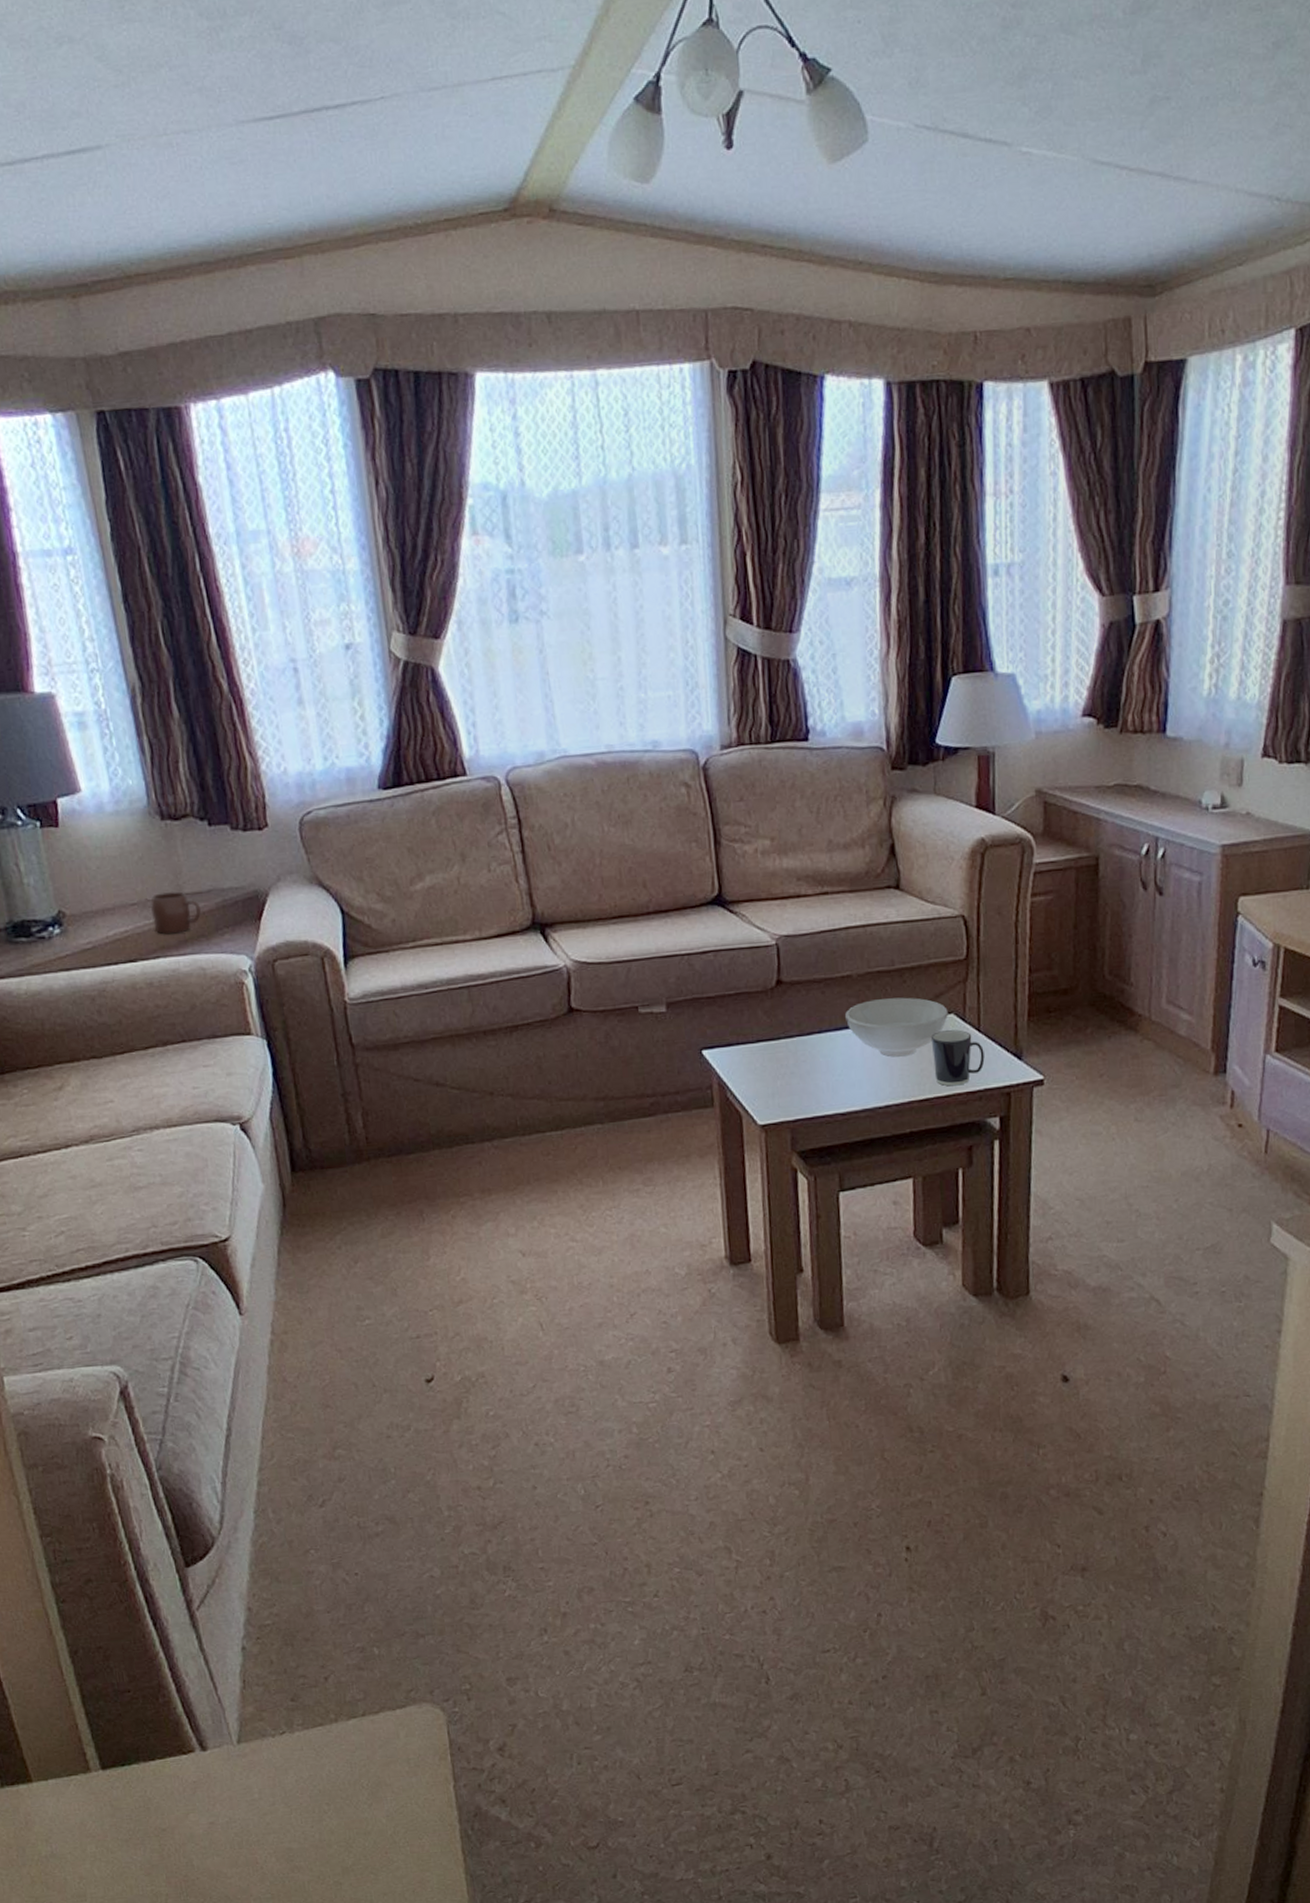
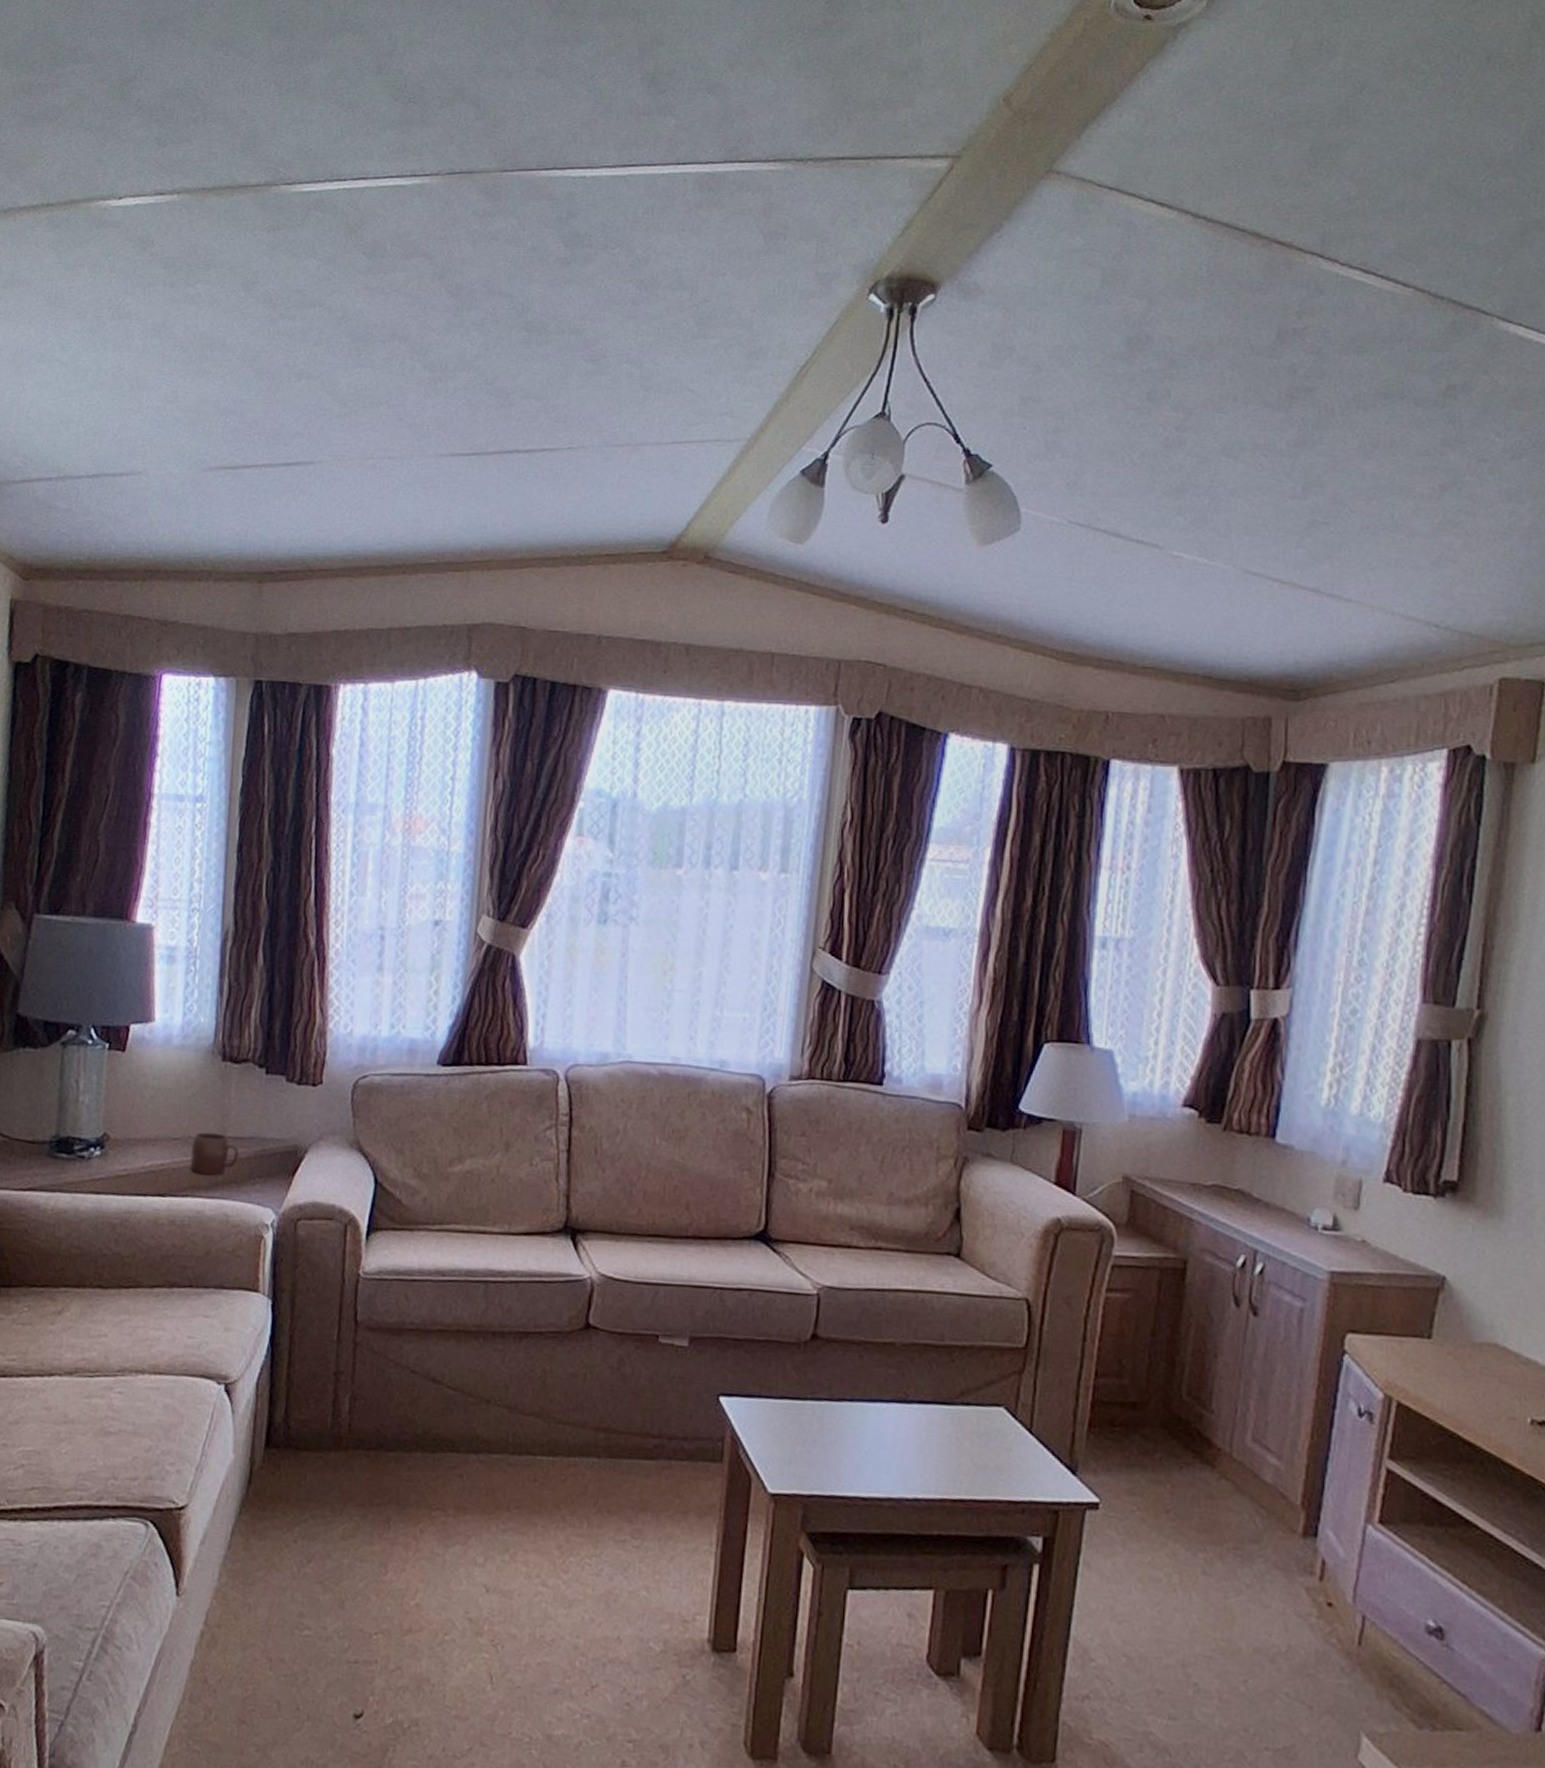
bowl: present [844,997,948,1057] -> none [881,1375,998,1446]
mug: present [930,1030,985,1087] -> none [974,1424,1034,1492]

